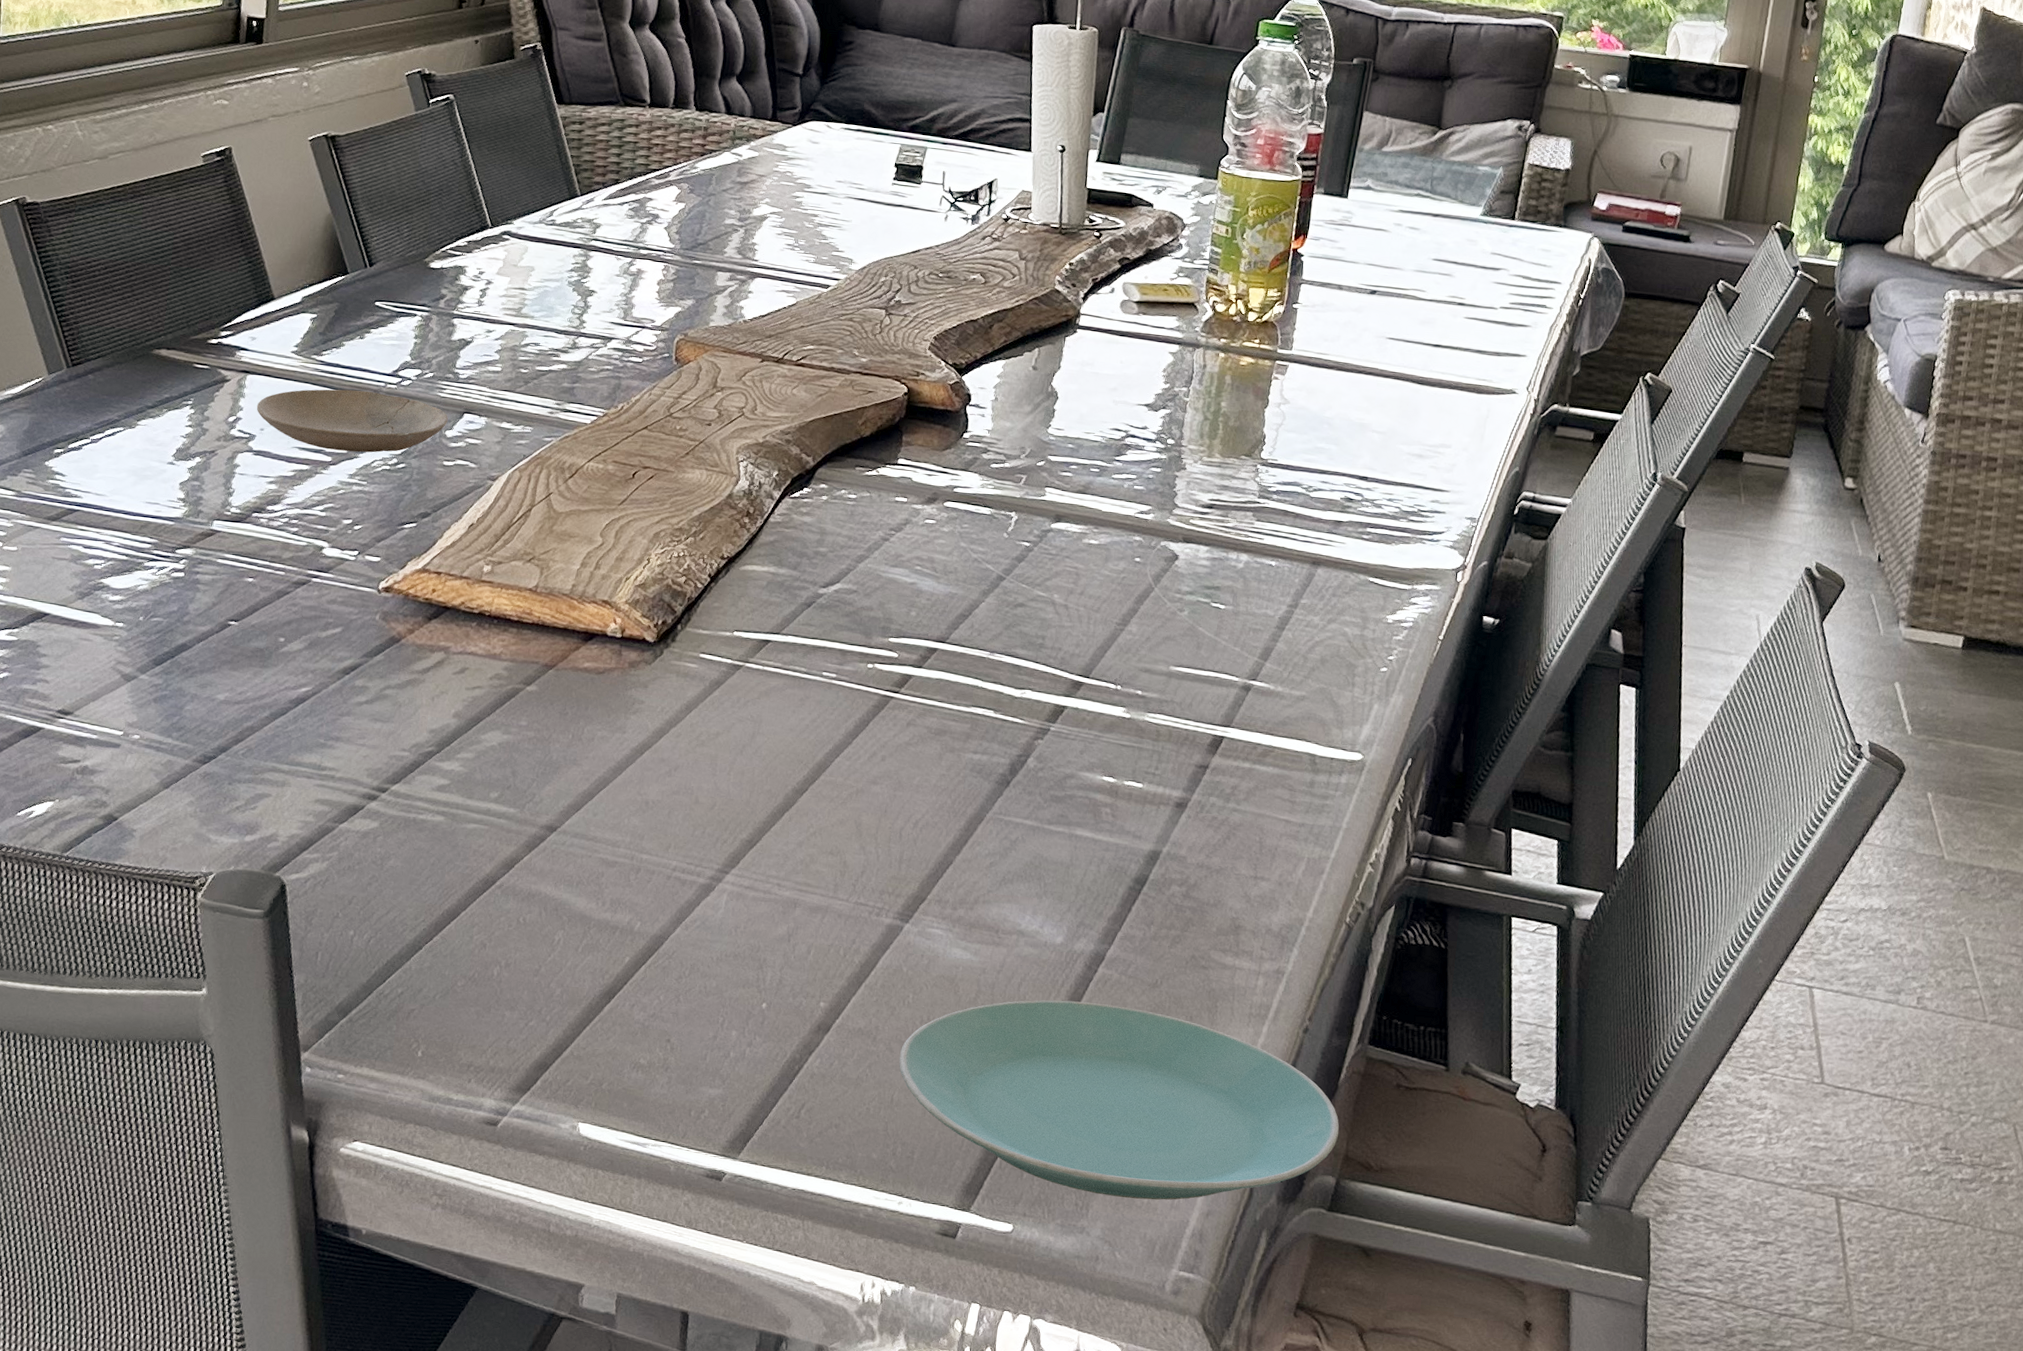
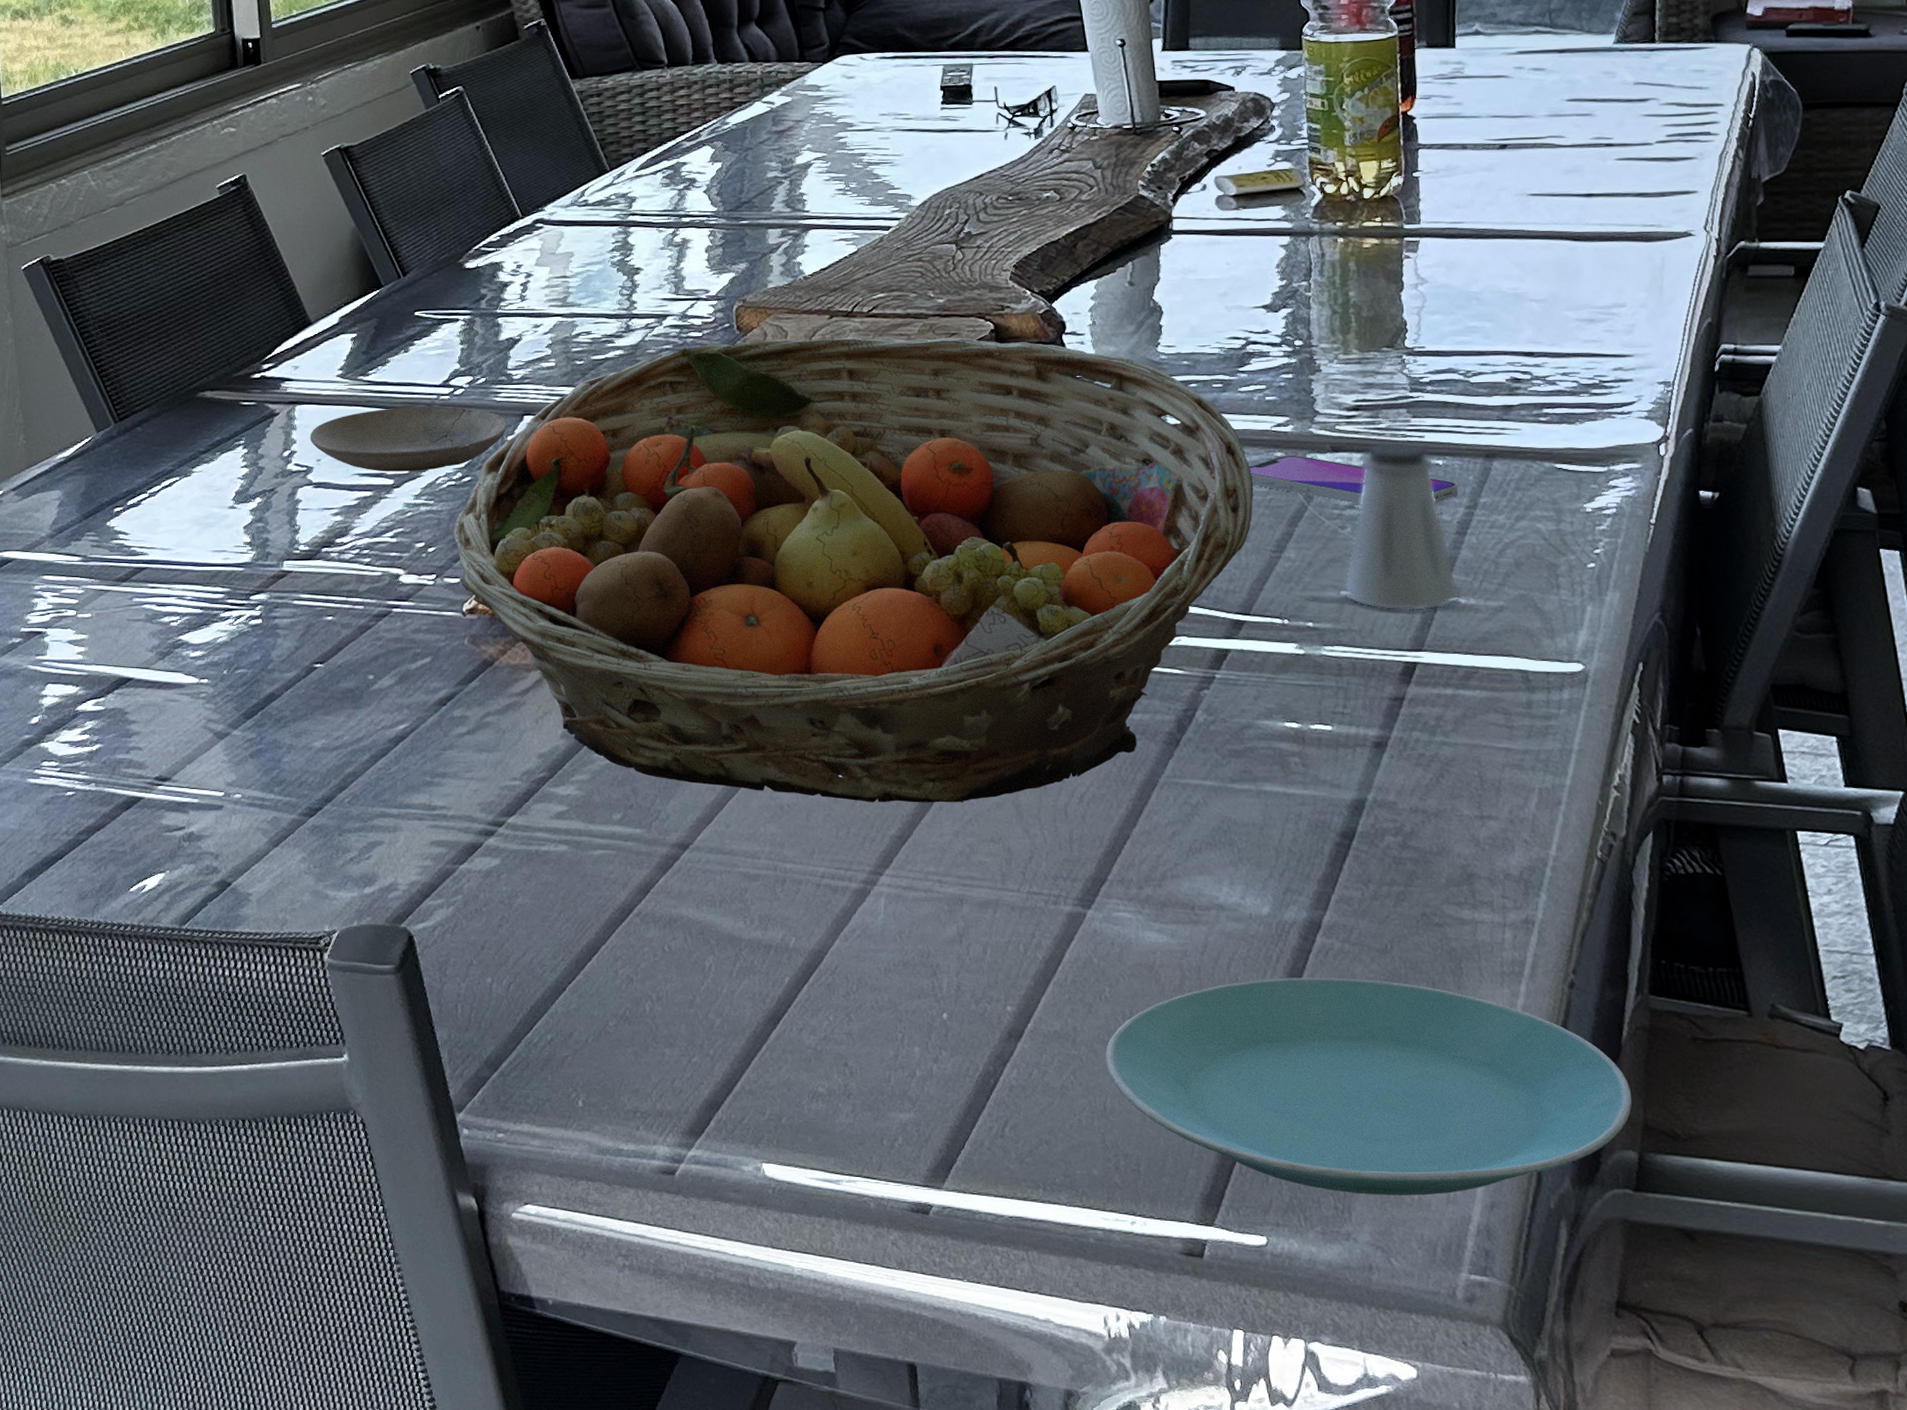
fruit basket: none [379,370,1112,816] -> present [452,336,1254,803]
smartphone: none [1109,540,1285,600] -> present [1249,455,1458,505]
saltshaker: none [1172,539,1271,693] -> present [1343,441,1461,612]

